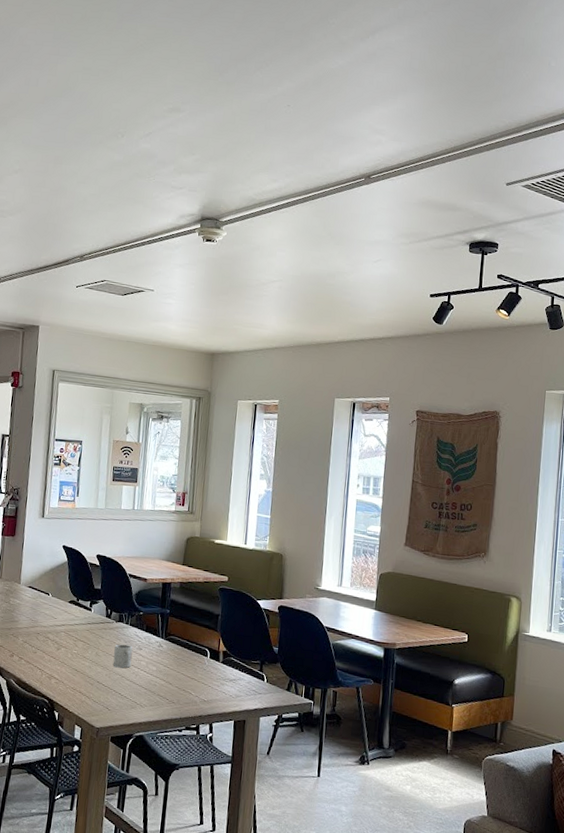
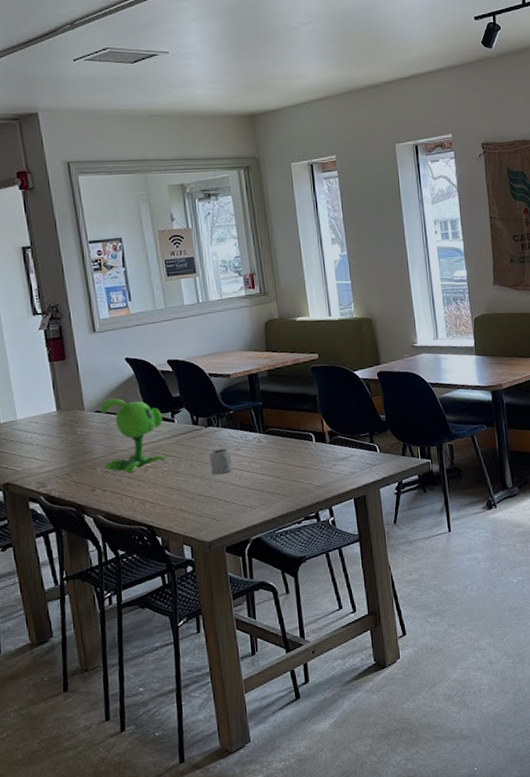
flower: none [25,578,82,649] -> present [100,398,166,474]

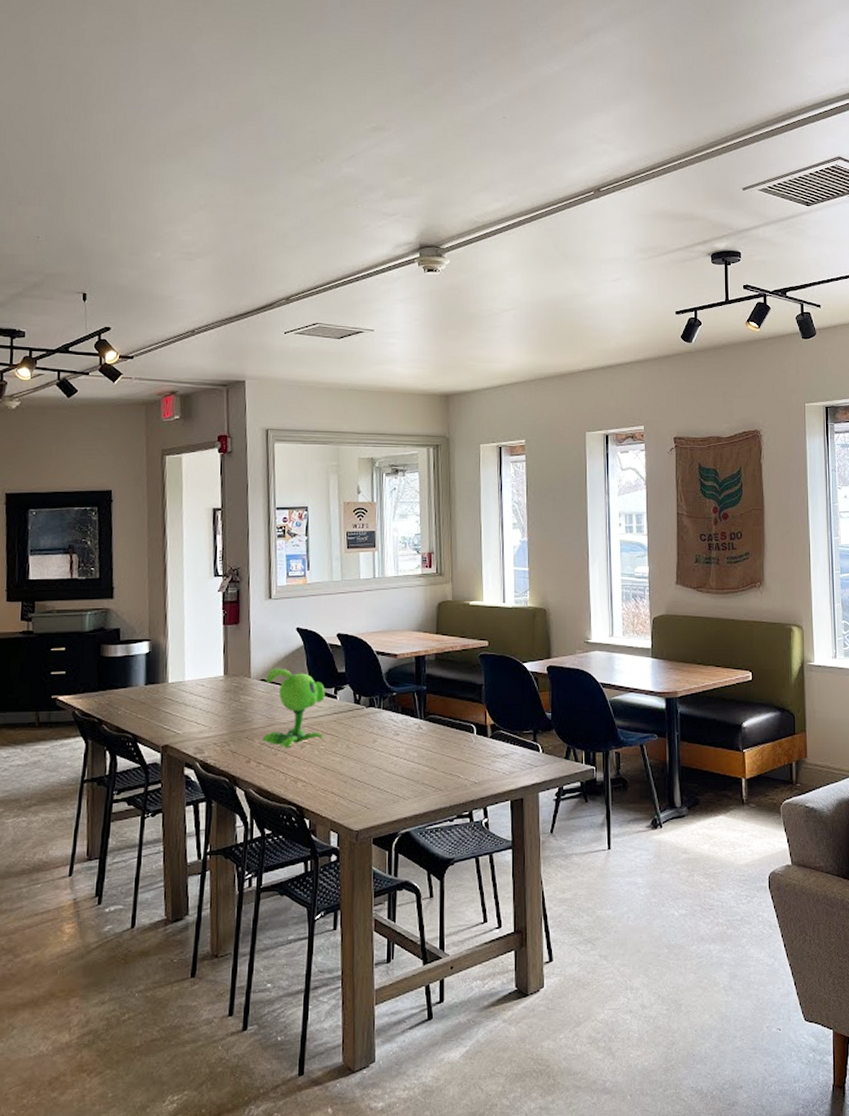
cup: present [208,448,233,475] -> none [366,732,389,759]

